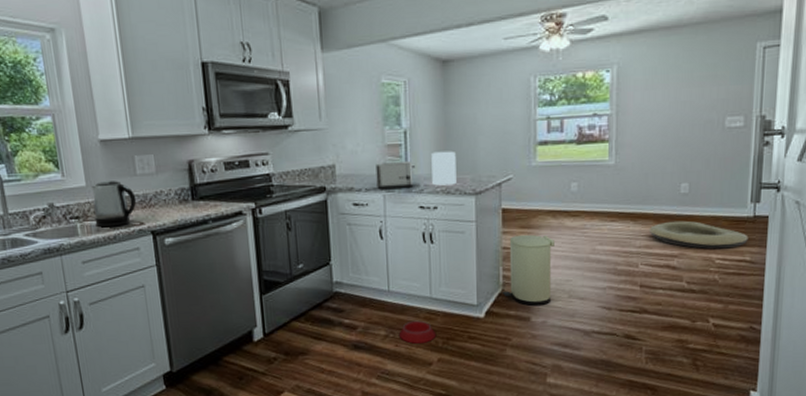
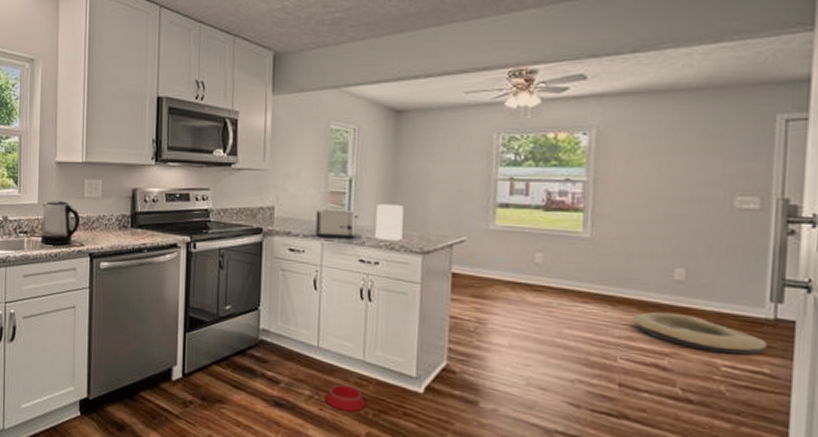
pedal bin: present [502,234,554,306] -> none [446,304,512,390]

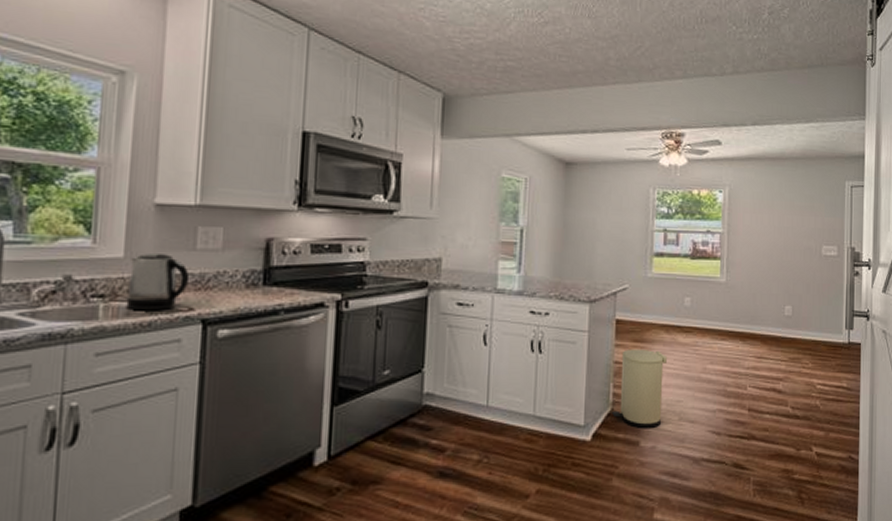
toaster: present [315,208,359,240] -> none [485,259,530,291]
pet bowl: present [324,384,367,412] -> none [493,442,537,471]
canister: present [375,203,404,241] -> none [546,253,572,290]
pedal bin: none [446,304,512,390] -> present [611,348,667,429]
dog bed: present [631,311,767,355] -> none [756,343,845,374]

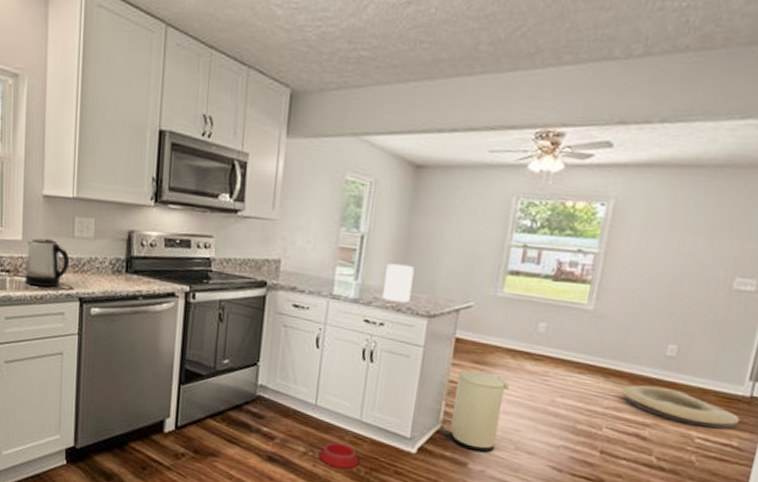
pet bowl: none [493,442,537,471] -> present [318,441,360,469]
canister: none [546,253,572,290] -> present [383,263,414,303]
dog bed: none [756,343,845,374] -> present [620,385,740,428]

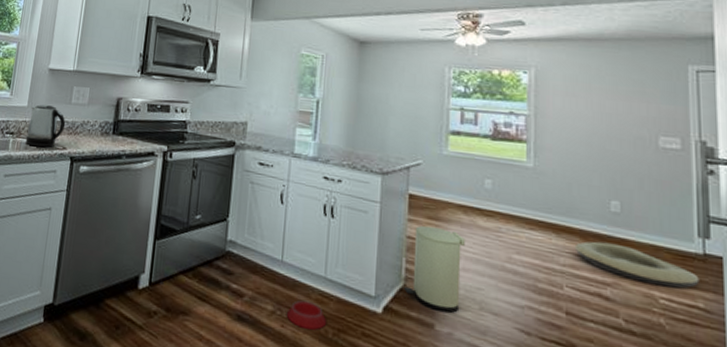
canister: present [383,263,414,303] -> none [339,124,365,161]

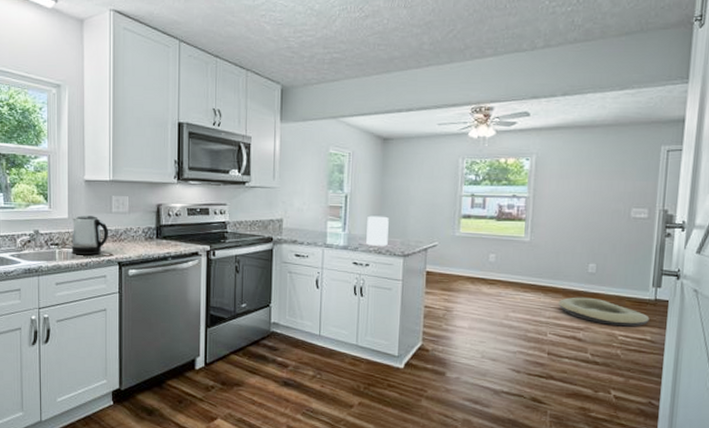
pet bowl: present [286,300,327,330] -> none [325,364,359,387]
canister: none [339,124,365,161] -> present [366,216,389,246]
pedal bin: present [403,225,465,313] -> none [421,296,472,363]

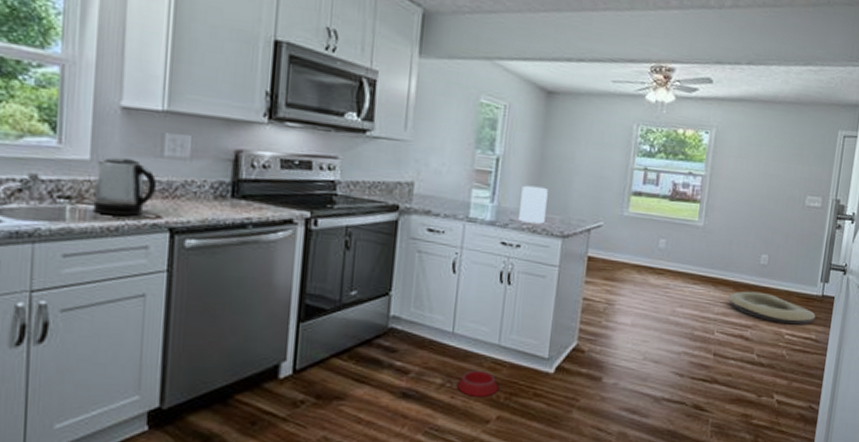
pet bowl: none [325,364,359,387] -> present [456,369,500,397]

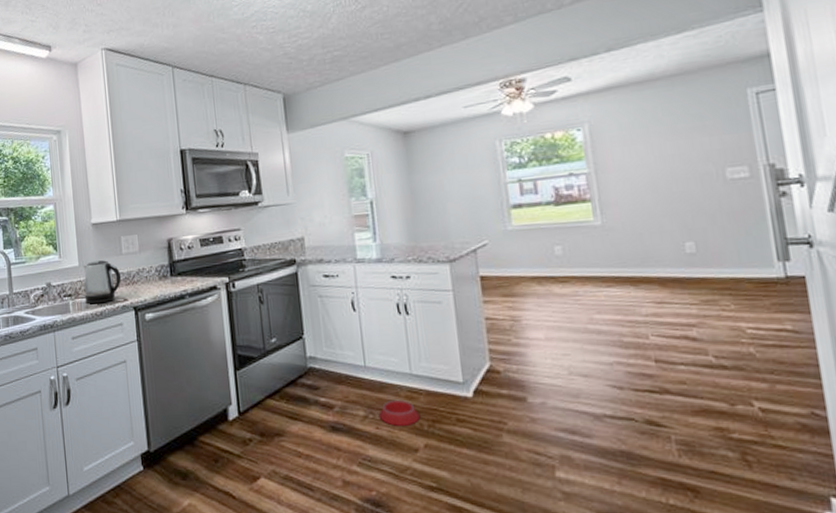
canister: present [519,185,548,224] -> none [399,218,428,255]
dog bed: present [727,291,816,325] -> none [654,284,785,316]

